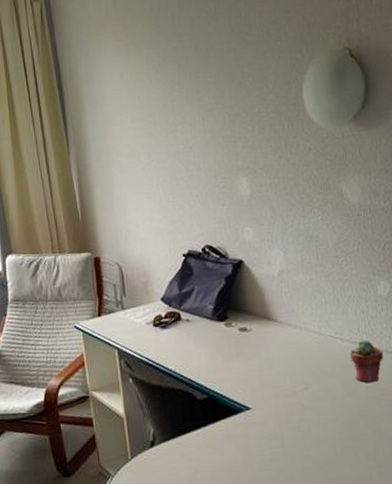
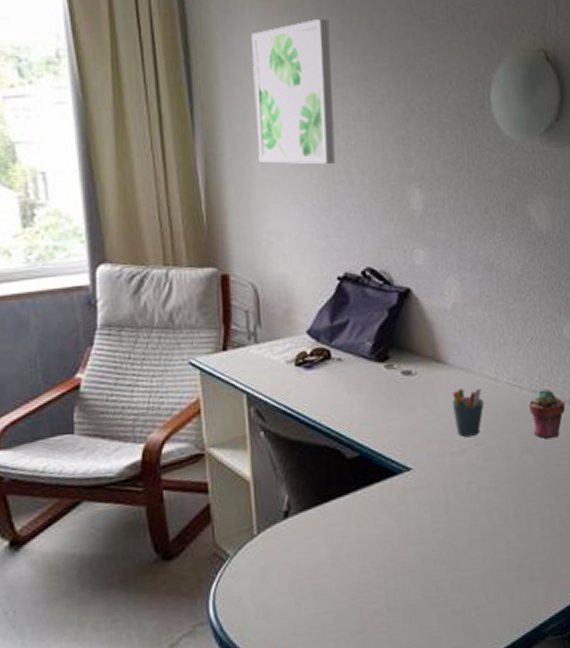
wall art: none [107,48,177,168] -> present [251,18,336,164]
pen holder: none [282,340,310,382] -> present [451,387,484,437]

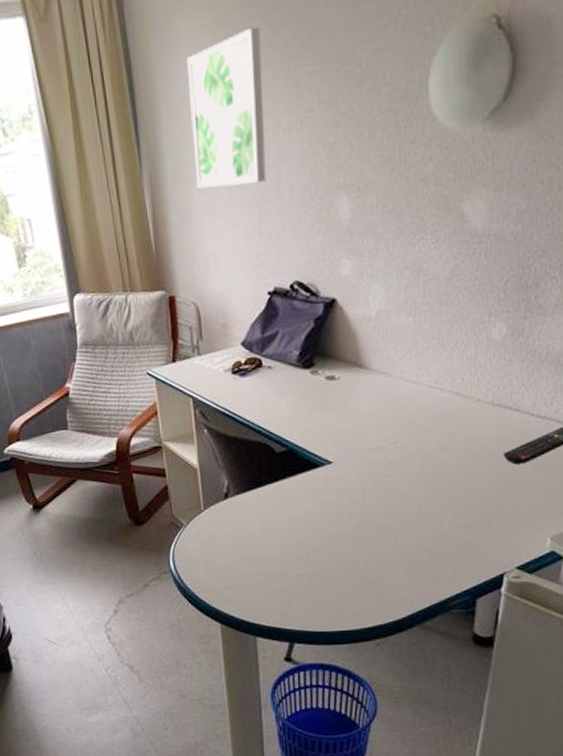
pen holder: present [451,387,484,437] -> none [372,390,404,436]
potted succulent: present [529,388,566,438] -> none [449,390,489,438]

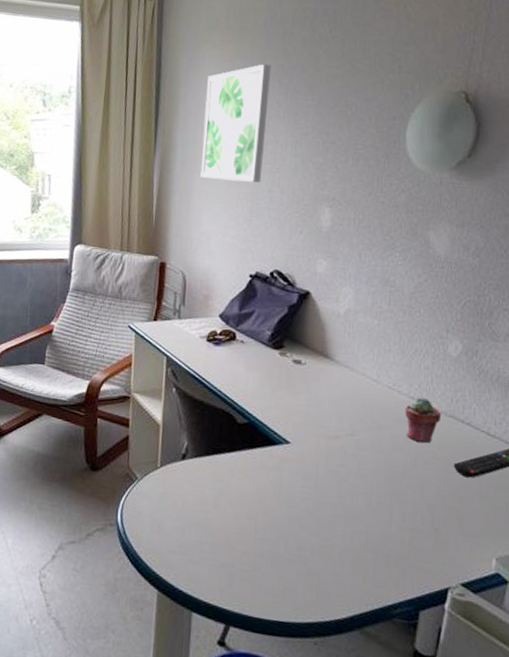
potted succulent: none [449,390,489,438] -> present [405,397,442,443]

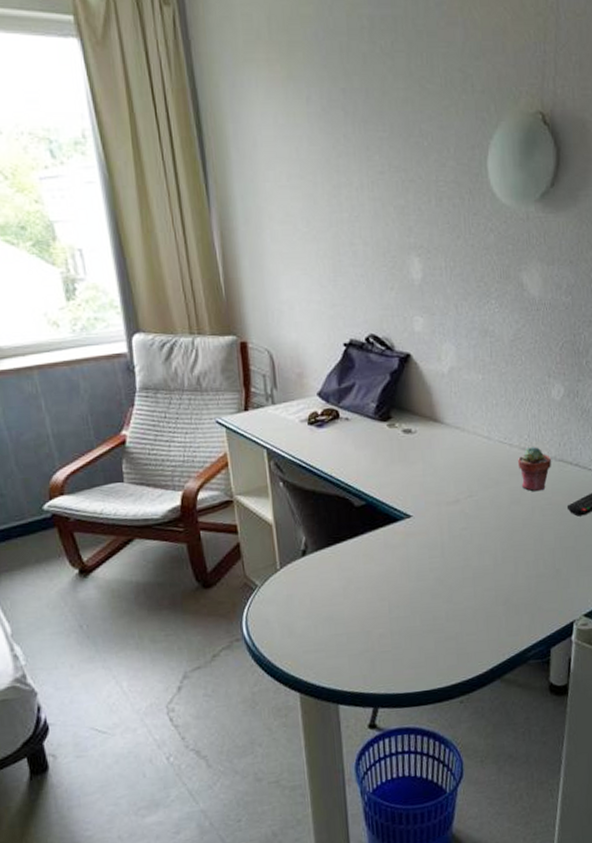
wall art: present [200,64,271,182] -> none [258,88,340,236]

